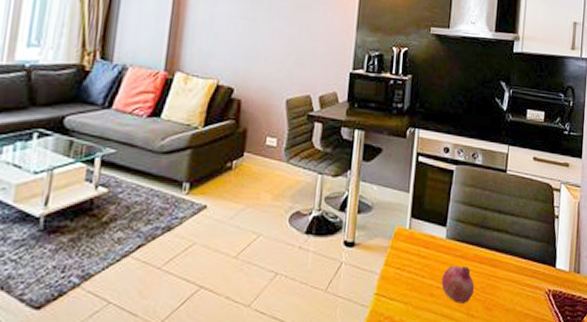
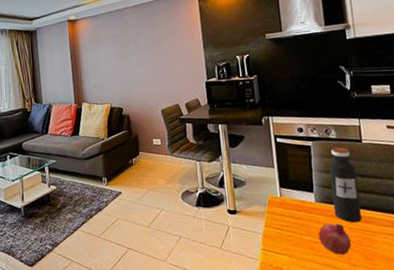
water bottle: none [463,175,495,266] -> present [328,146,362,223]

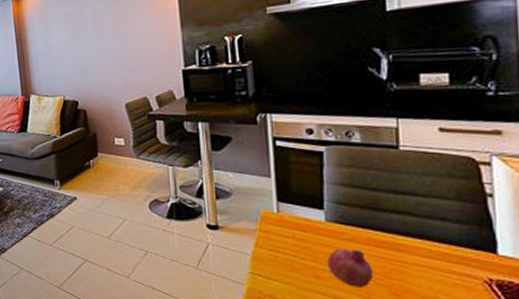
water bottle: present [328,146,362,223] -> none [347,154,391,250]

